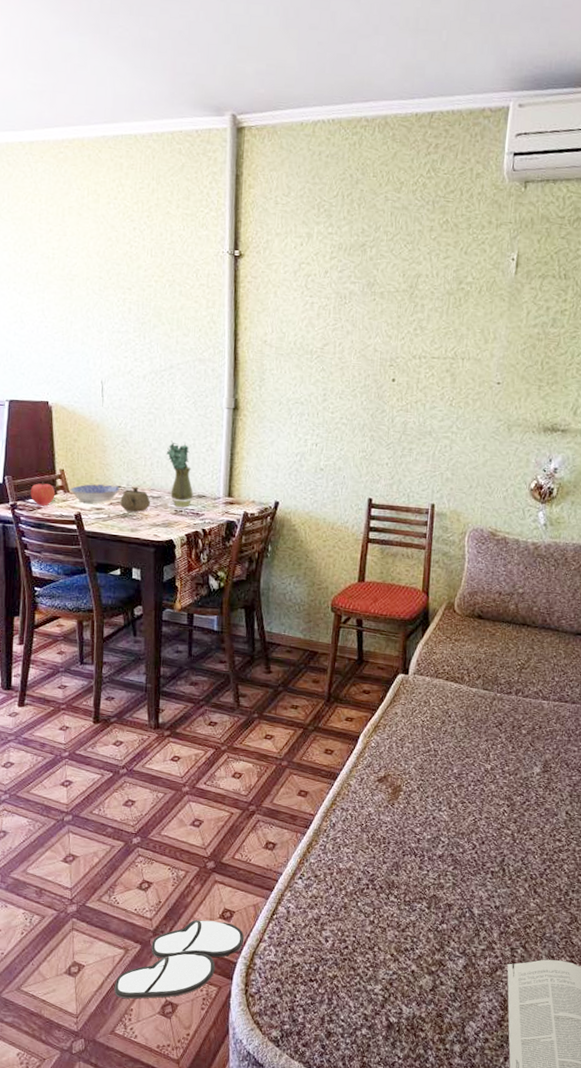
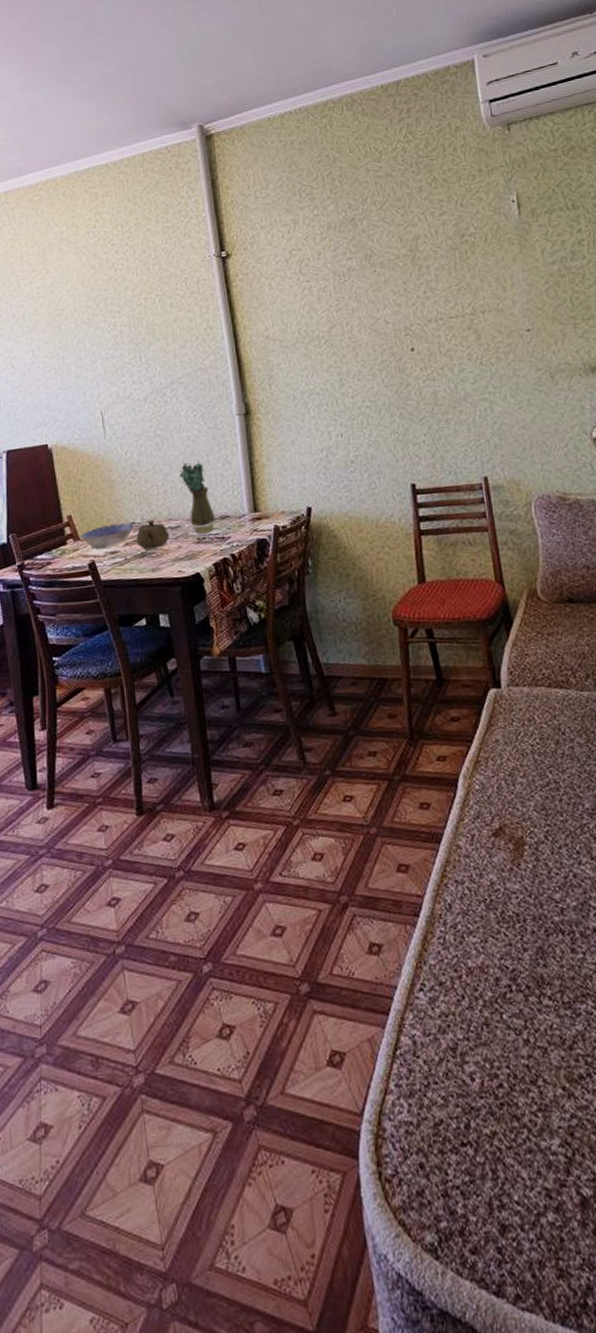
fruit: present [31,481,56,506] -> none [38,533,65,561]
slippers: present [114,919,244,999] -> none [206,1071,365,1209]

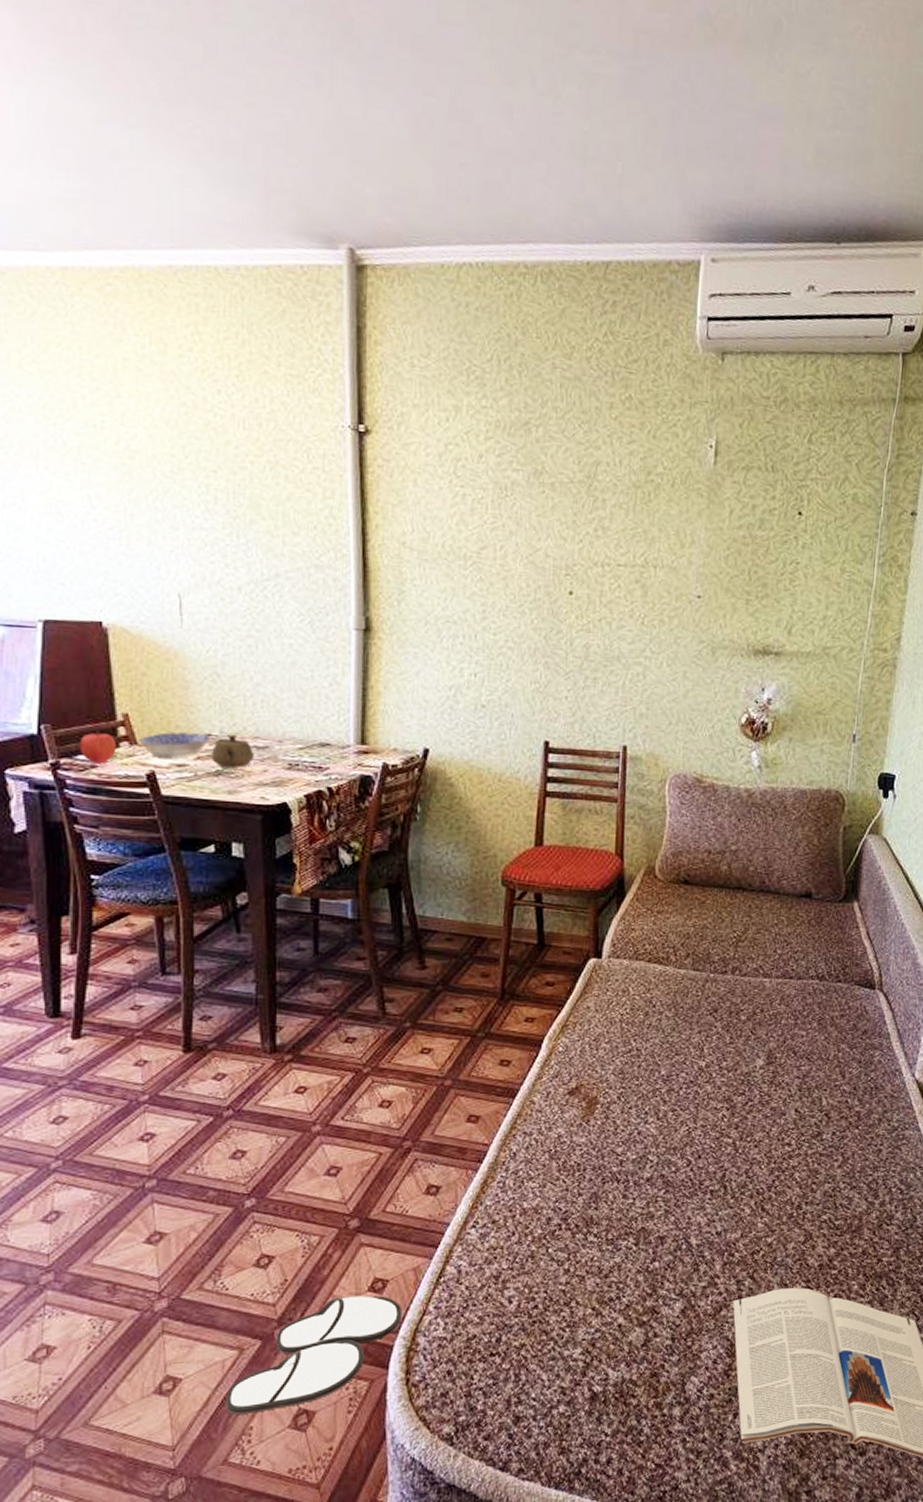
fruit: none [38,533,65,561] -> present [80,730,117,764]
vase: present [179,461,216,535] -> none [274,672,313,761]
slippers: none [206,1071,365,1209] -> present [226,1296,403,1415]

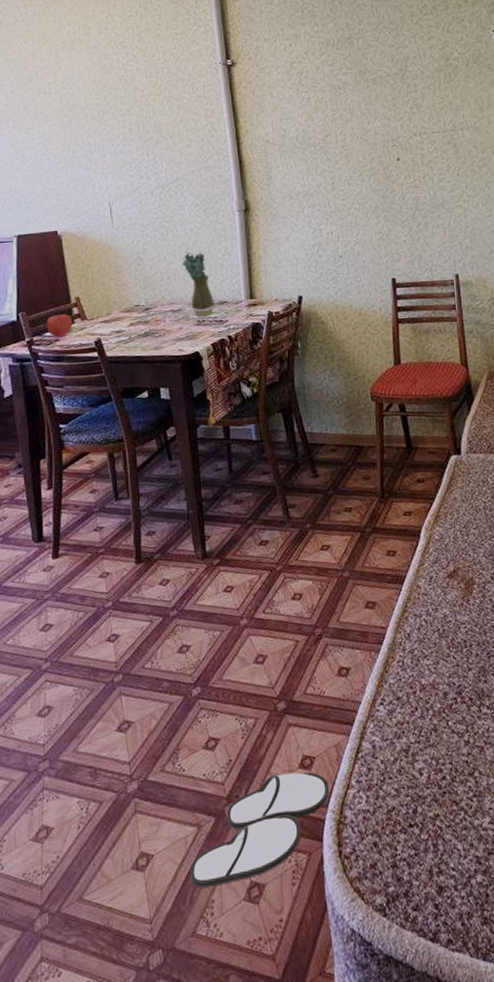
bowl: present [138,731,210,758] -> none [87,305,139,328]
teapot: present [211,734,255,767] -> none [140,303,172,329]
vase: none [274,672,313,761] -> present [182,251,215,318]

